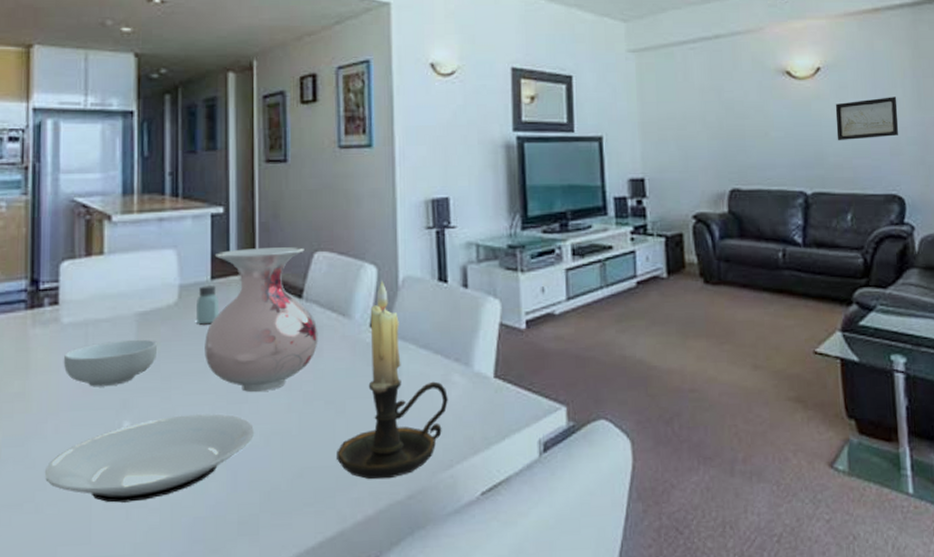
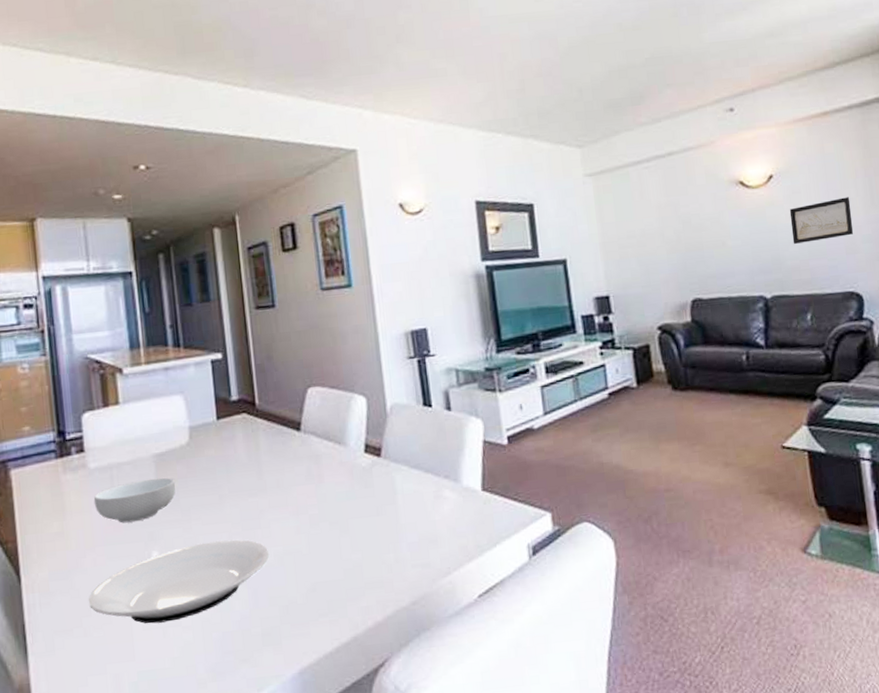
saltshaker: present [196,285,220,325] -> none [206,425,228,461]
vase: present [205,247,318,393] -> none [217,384,319,519]
candle holder: present [337,280,448,480] -> none [344,409,442,590]

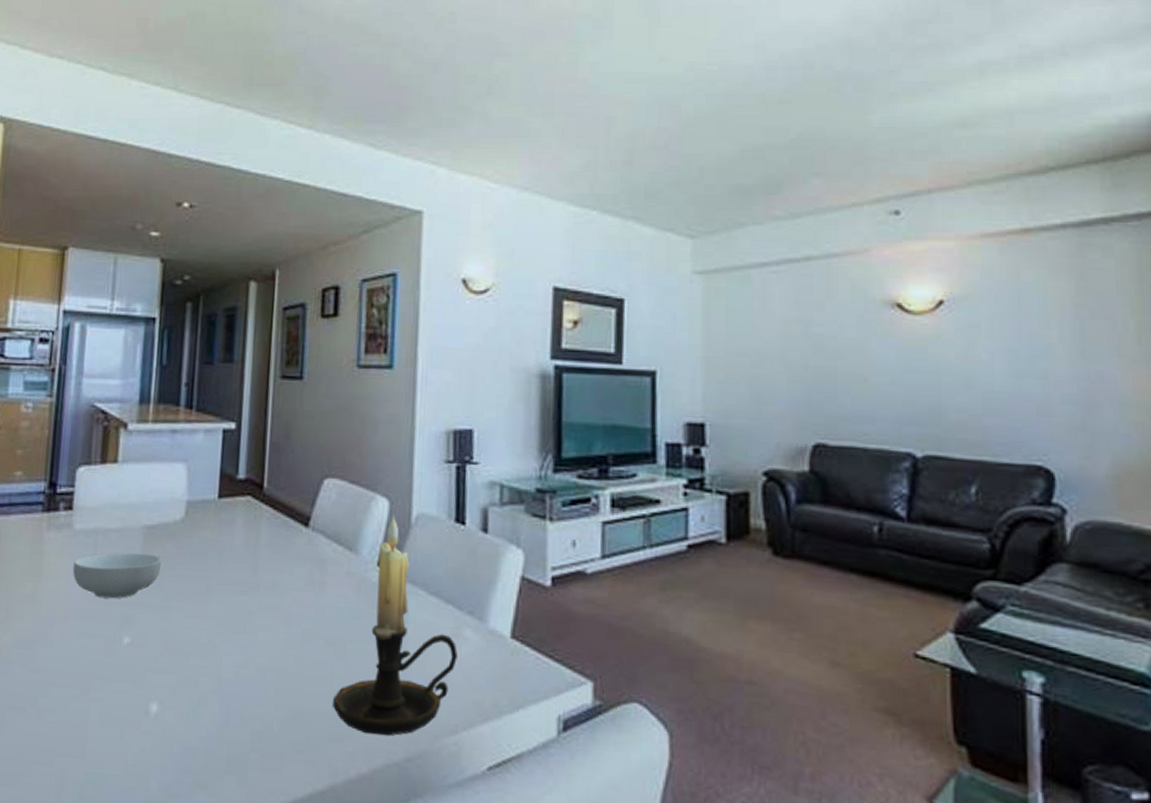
plate: present [89,539,269,624] -> none [48,637,250,722]
candle holder: none [344,409,442,590] -> present [333,515,458,737]
wall art: present [789,197,854,245] -> none [961,341,1051,394]

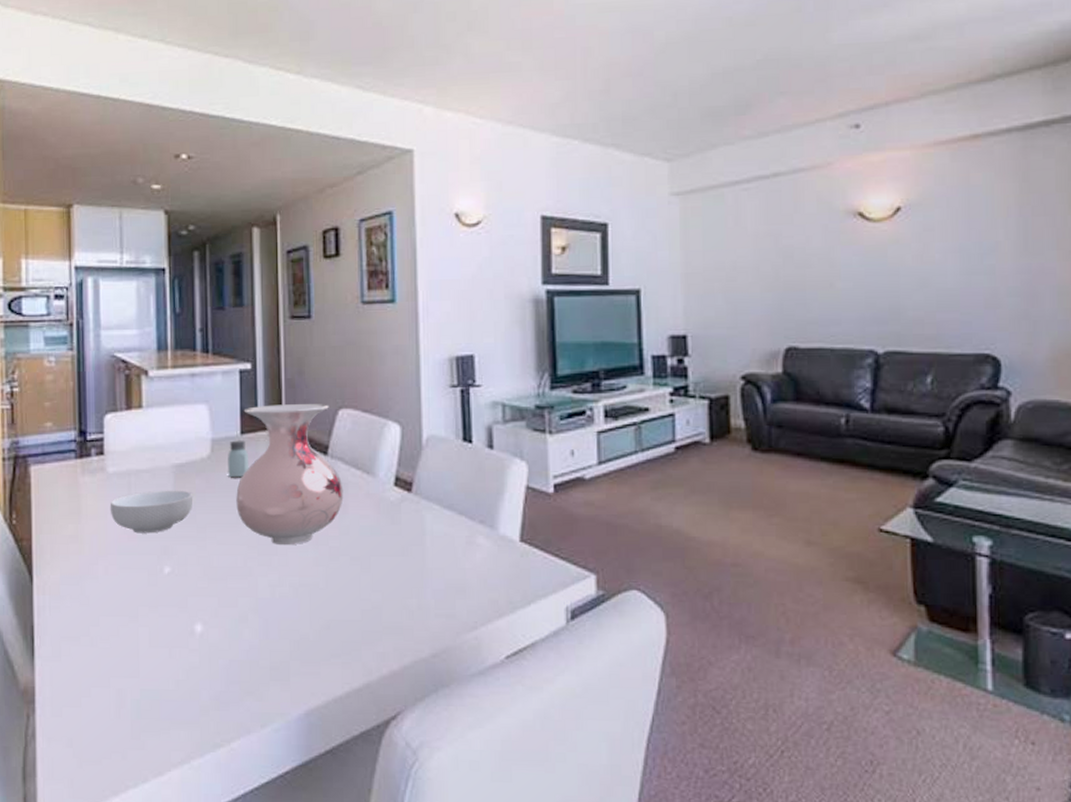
saltshaker: none [201,504,225,545] -> present [228,440,249,478]
vase: none [206,468,323,623] -> present [236,404,344,546]
candle holder: present [333,515,458,737] -> none [362,439,472,636]

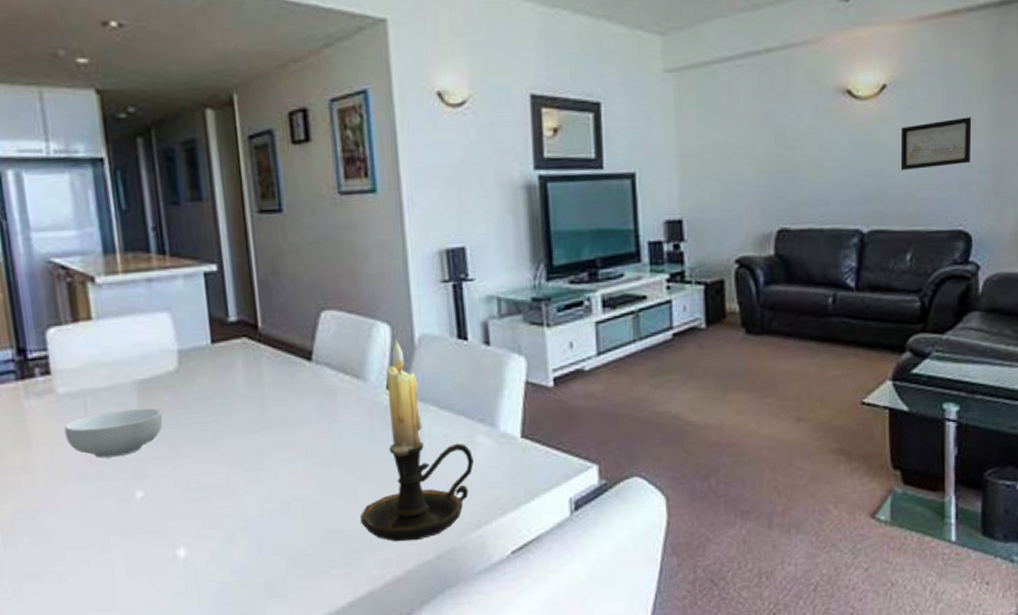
saltshaker: present [228,440,249,478] -> none [198,350,225,392]
vase: present [236,404,344,546] -> none [211,306,333,460]
candle holder: none [362,439,472,636] -> present [360,339,474,542]
wall art: none [917,239,997,293] -> present [900,117,972,171]

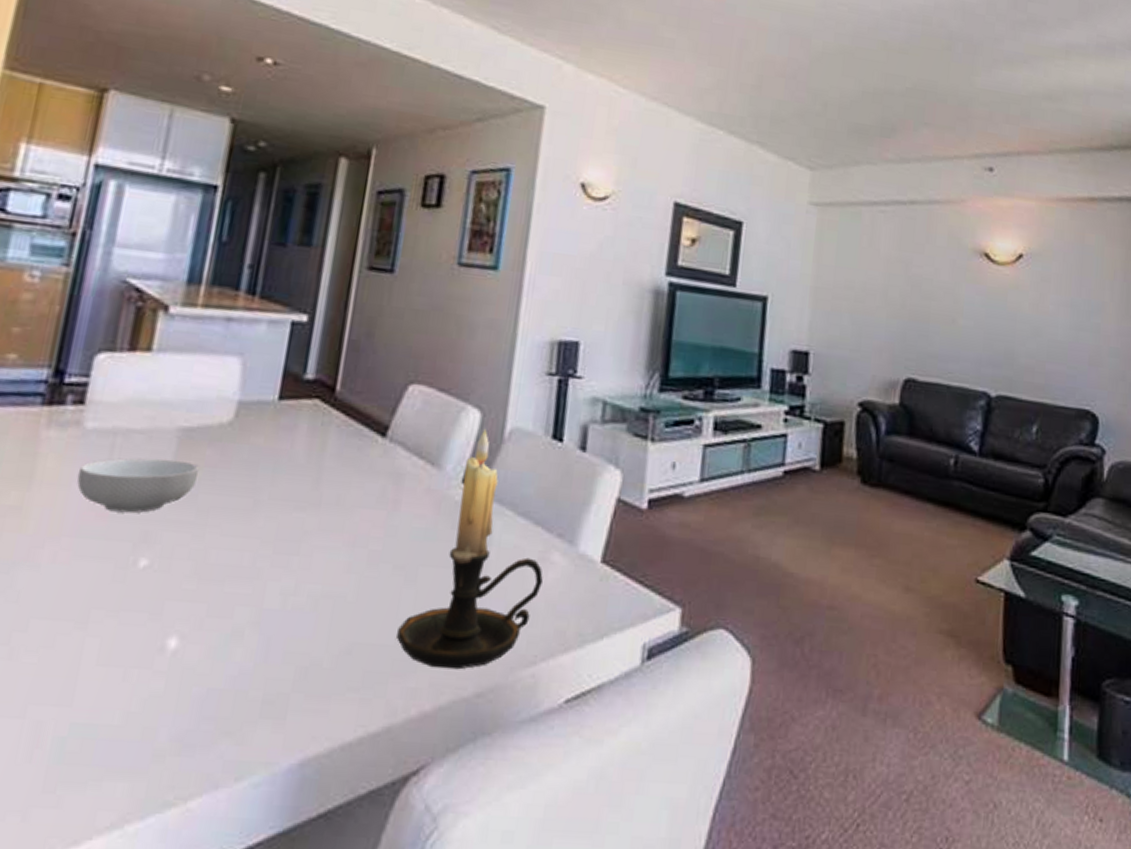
wall art: present [900,117,972,171] -> none [1031,297,1103,344]

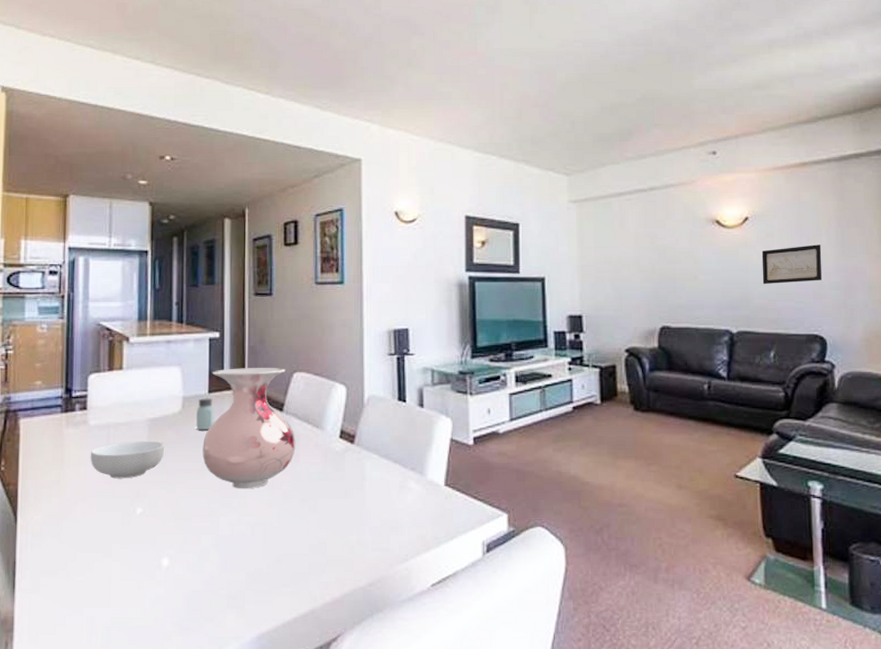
saltshaker: none [252,406,285,453] -> present [196,398,215,431]
vase: none [255,367,399,544] -> present [202,368,296,489]
candle holder: present [396,428,543,670] -> none [310,398,404,568]
wall art: none [1031,297,1103,344] -> present [761,244,823,285]

